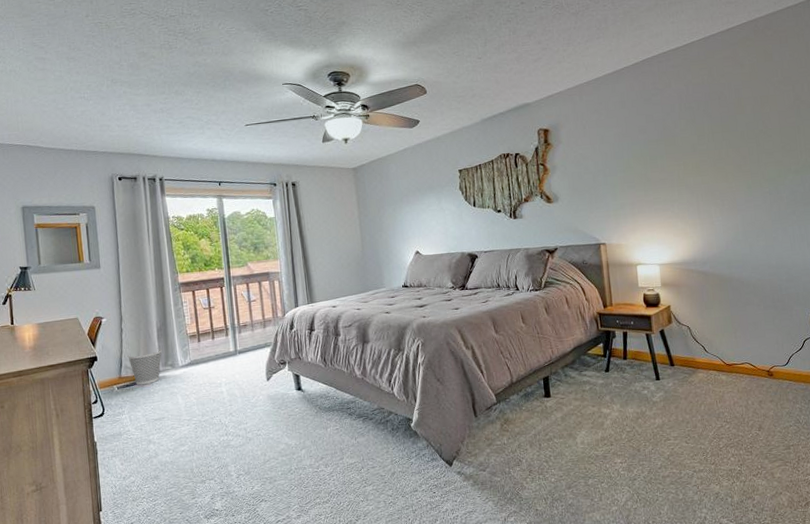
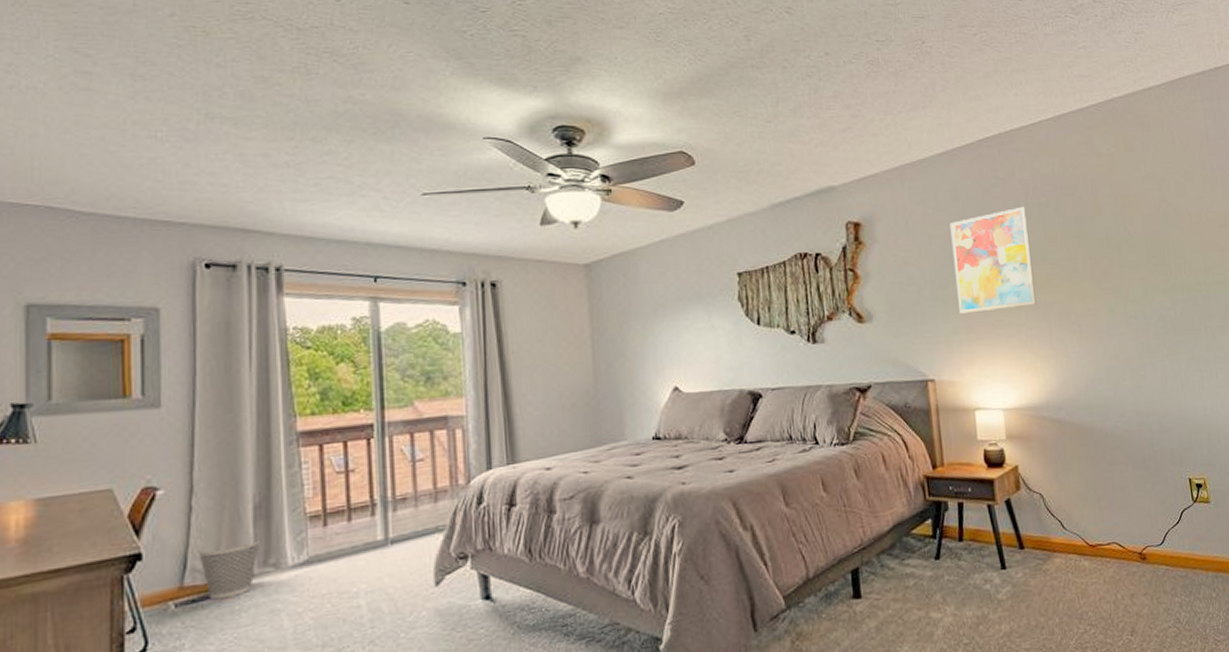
wall art: none [618,110,687,194] -> present [950,206,1036,314]

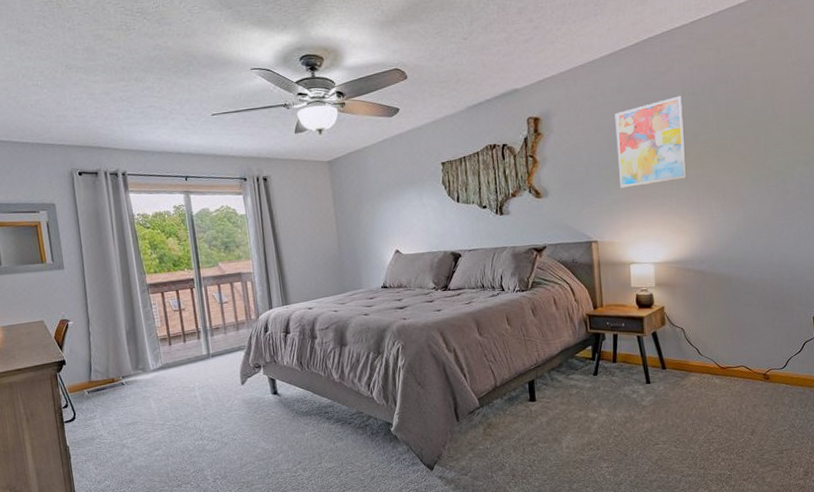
wastebasket: present [197,537,260,600] -> none [96,351,132,390]

